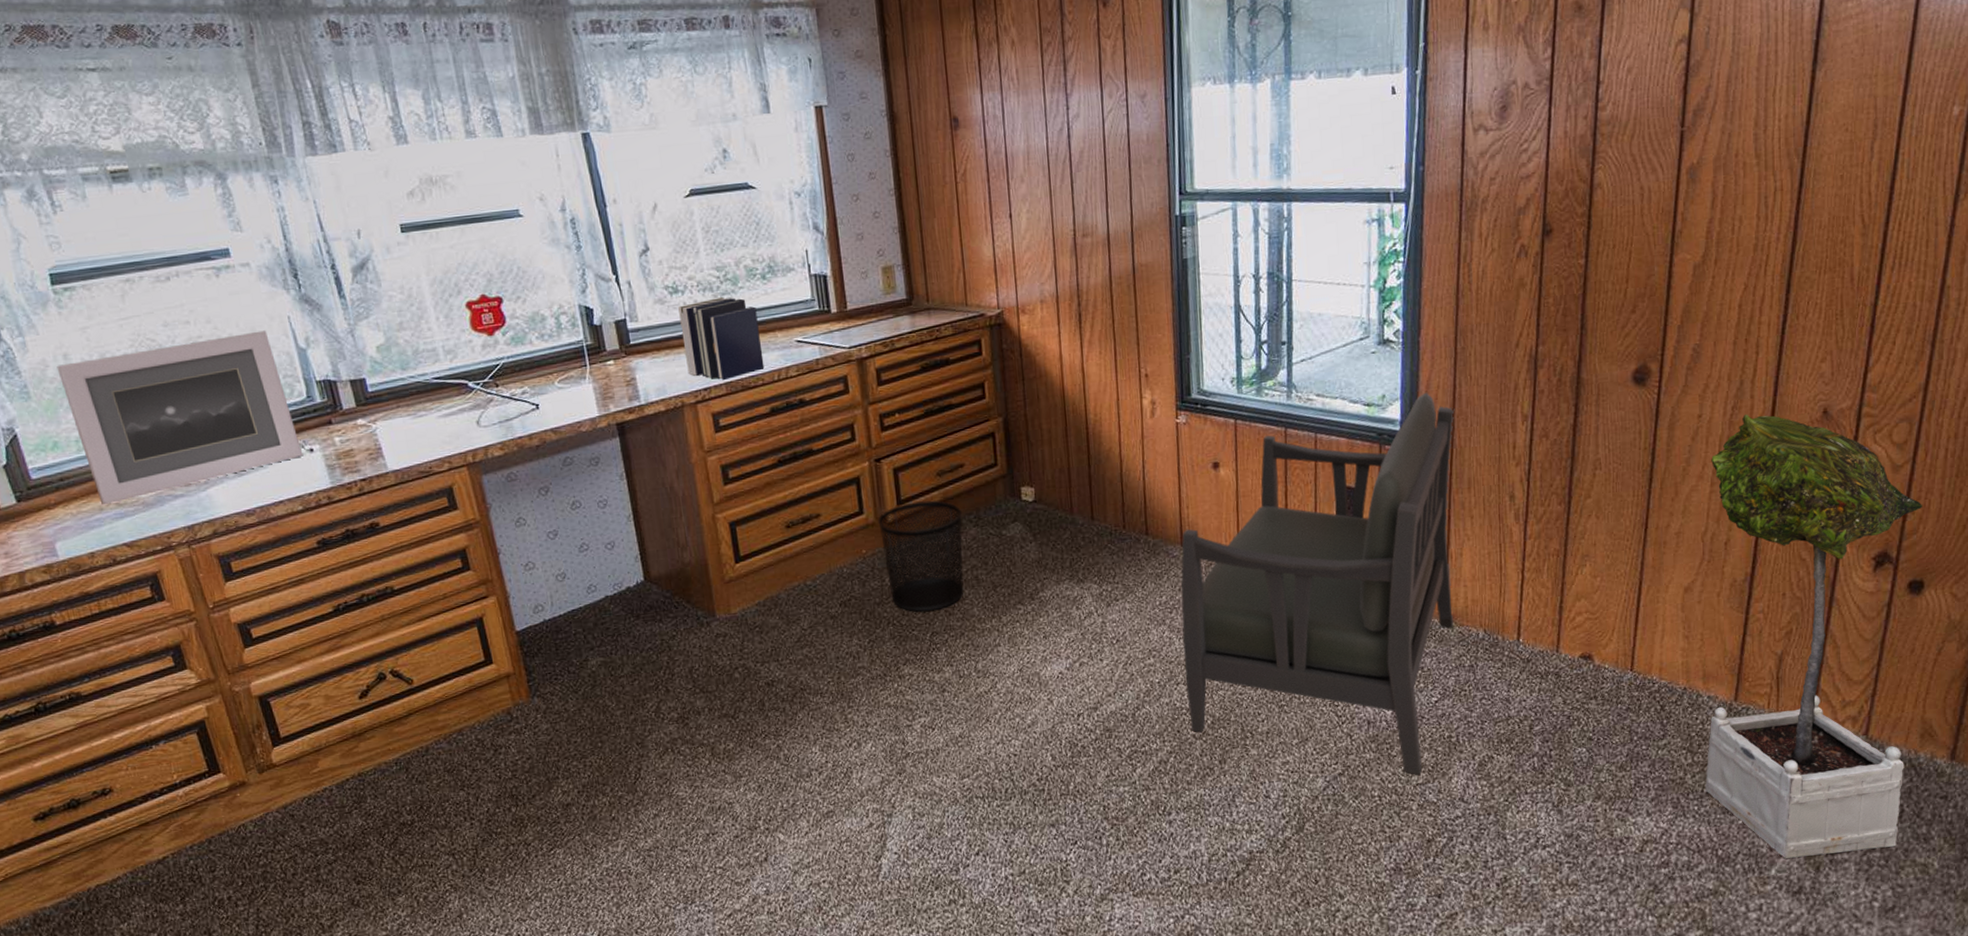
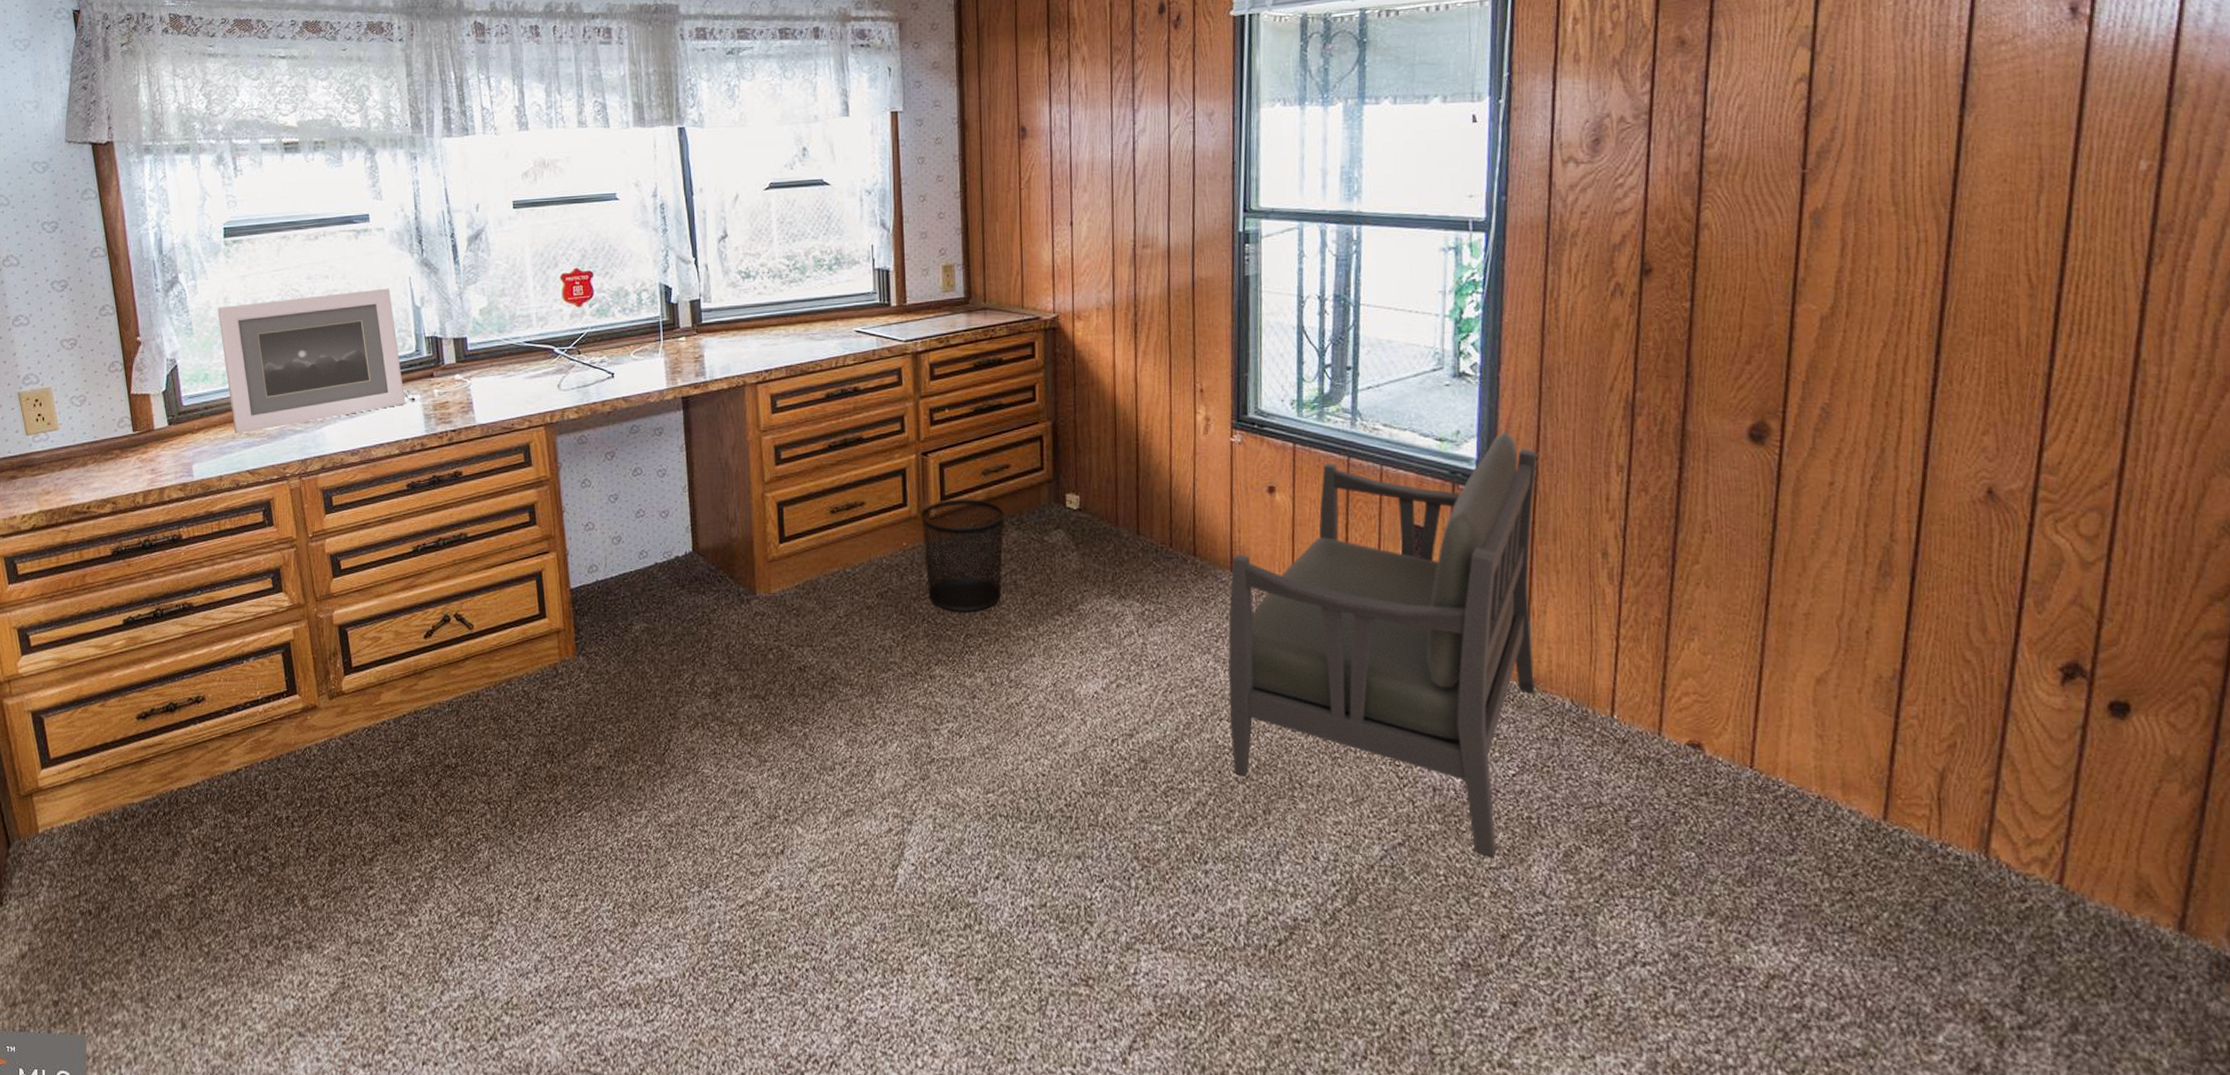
books: present [678,297,765,381] -> none [749,285,824,364]
potted tree: present [1705,414,1923,859] -> none [1847,486,2124,1031]

